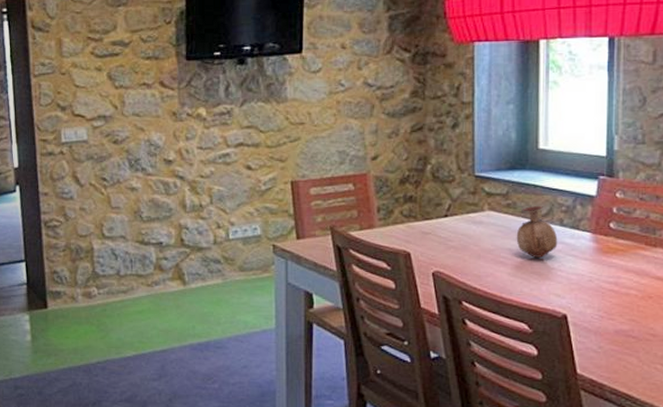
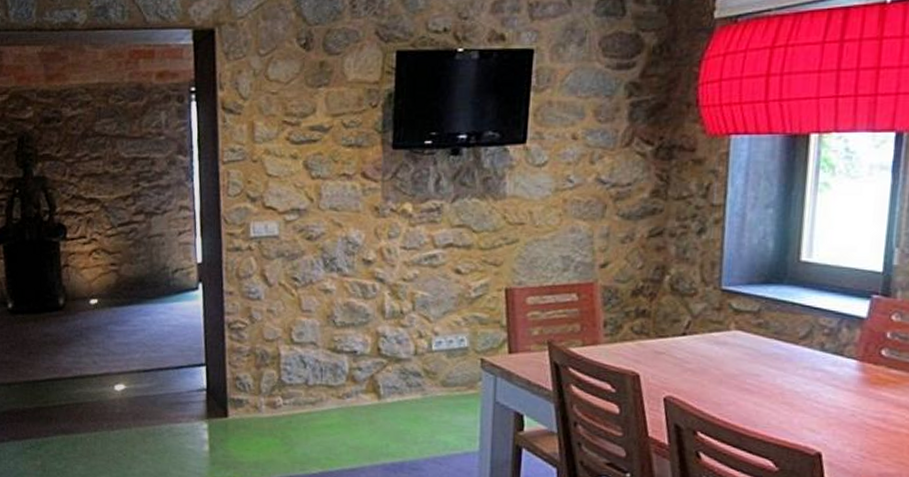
vase: present [516,205,558,258] -> none [766,326,817,386]

